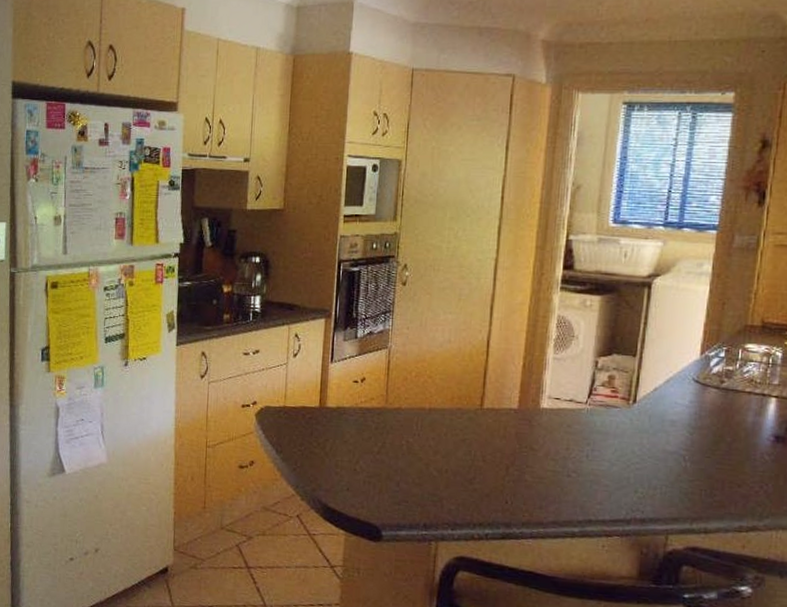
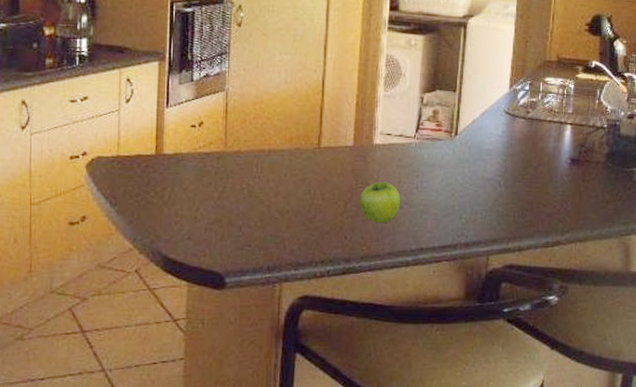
fruit: none [522,447,568,491] -> present [359,182,400,223]

